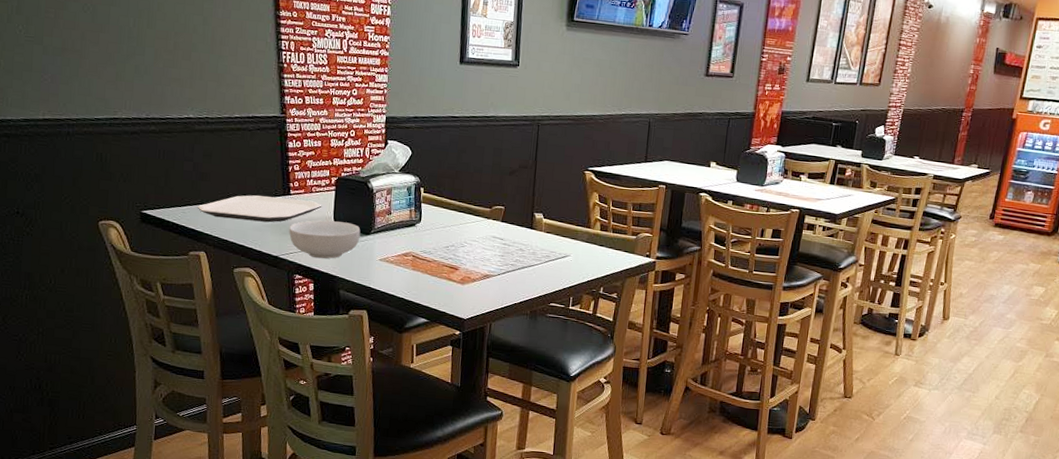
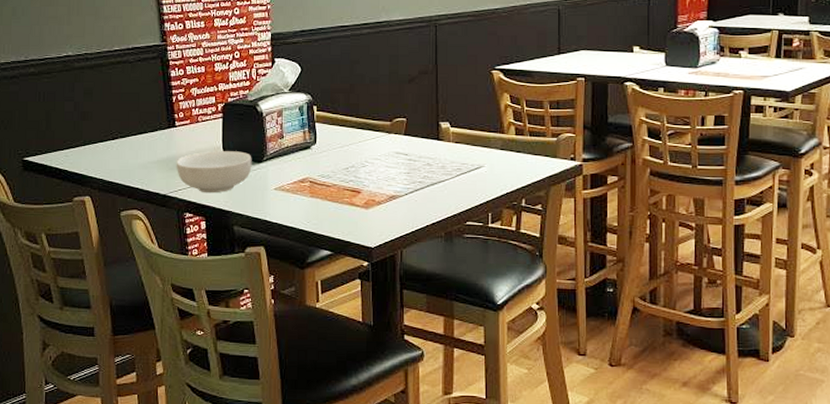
plate: present [197,195,322,223] -> none [80,131,210,159]

